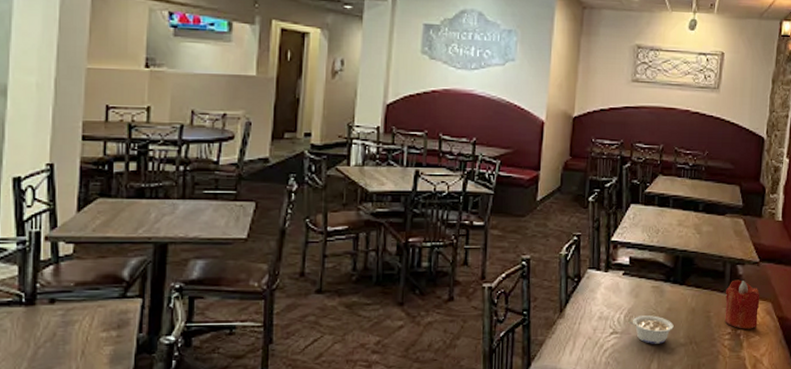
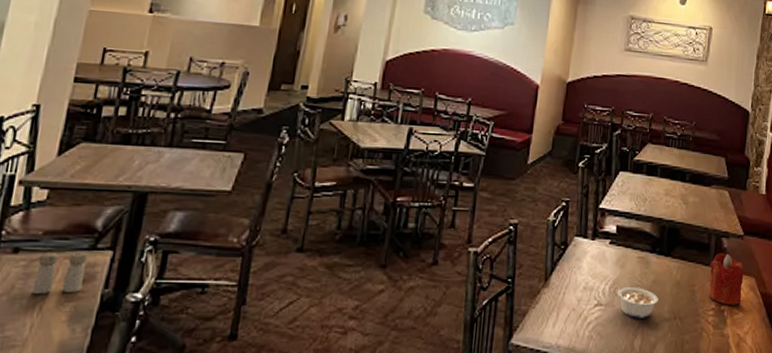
salt and pepper shaker: none [72,300,120,341] -> present [31,252,88,295]

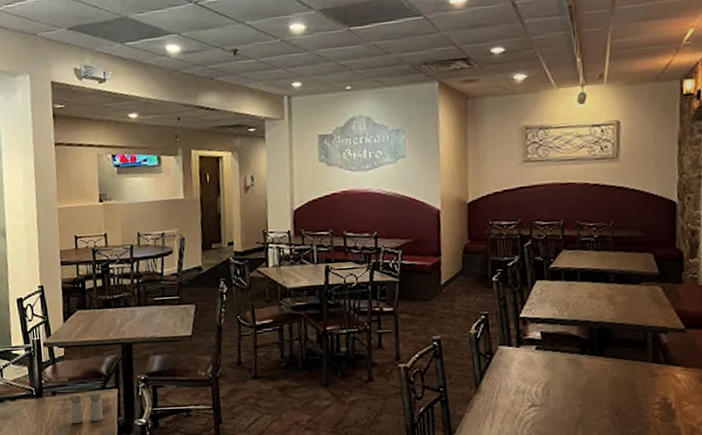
legume: present [613,287,658,318] -> none [546,388,596,416]
candle: present [709,253,744,305] -> none [650,348,691,398]

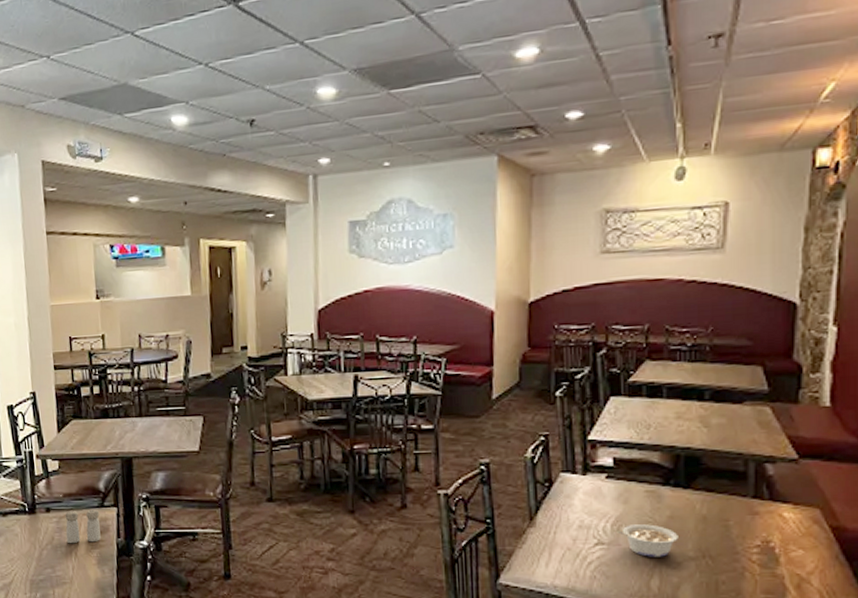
legume: none [546,388,596,416] -> present [617,524,678,557]

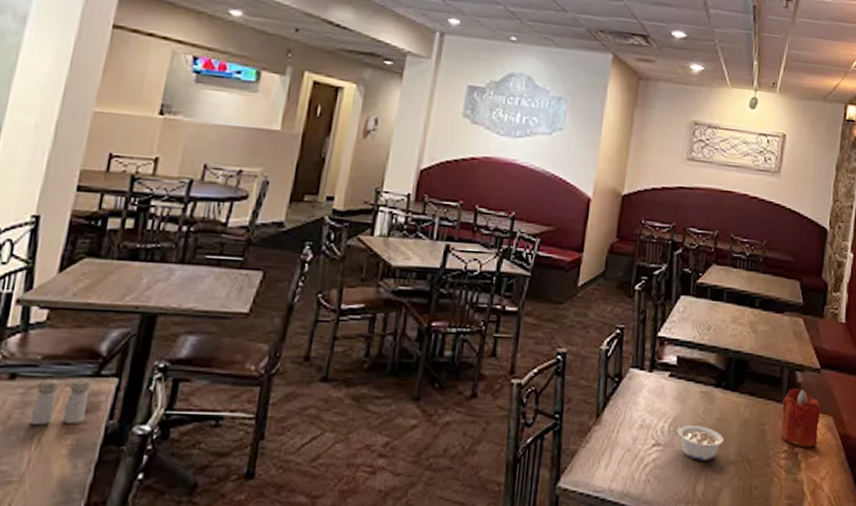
candle: none [750,481,802,542] -> present [781,388,821,447]

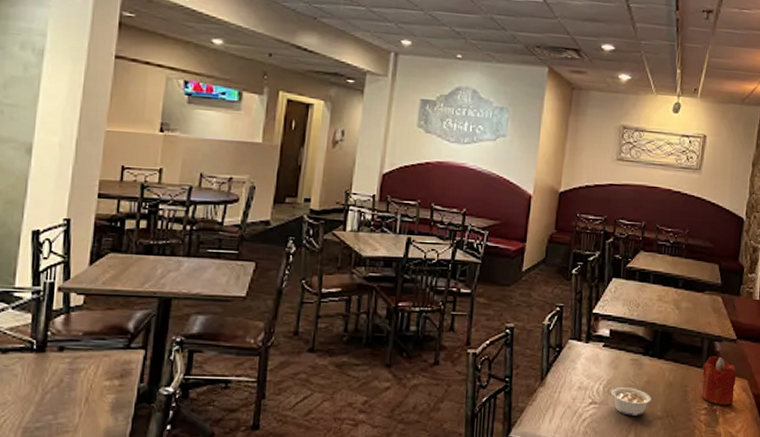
salt and pepper shaker: present [29,378,92,426] -> none [78,350,124,388]

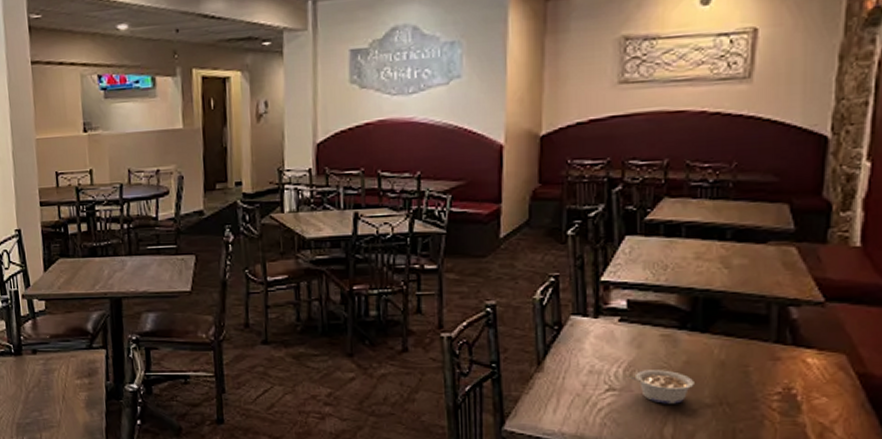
candle: present [701,356,737,405] -> none [771,325,828,388]

